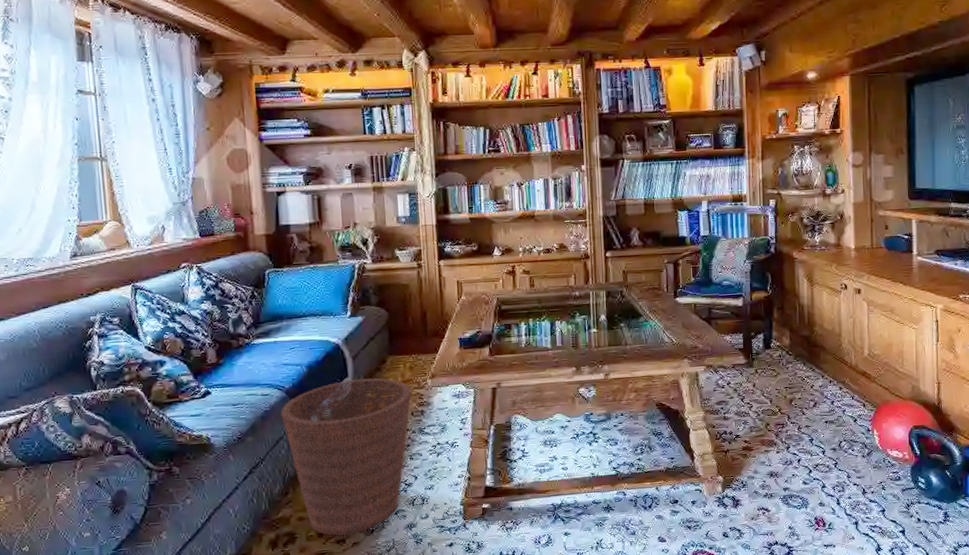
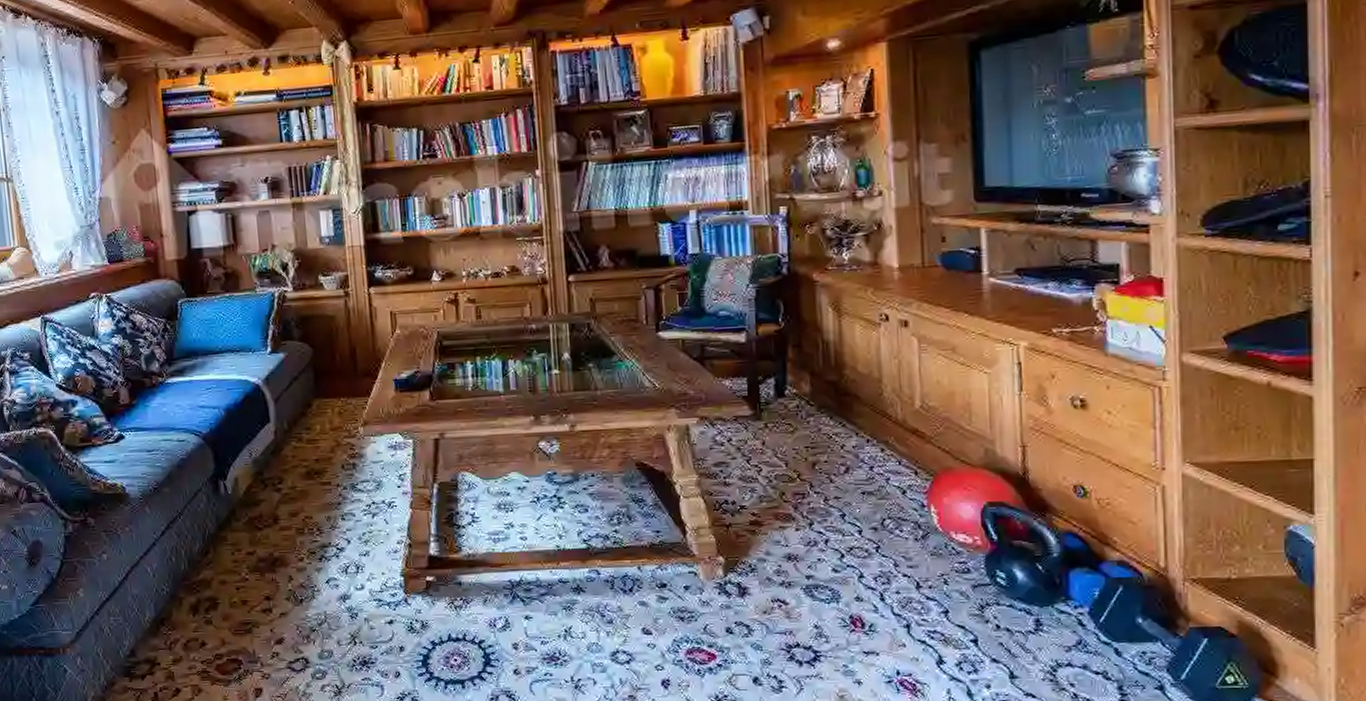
basket: present [281,378,411,536] -> none [198,424,341,604]

